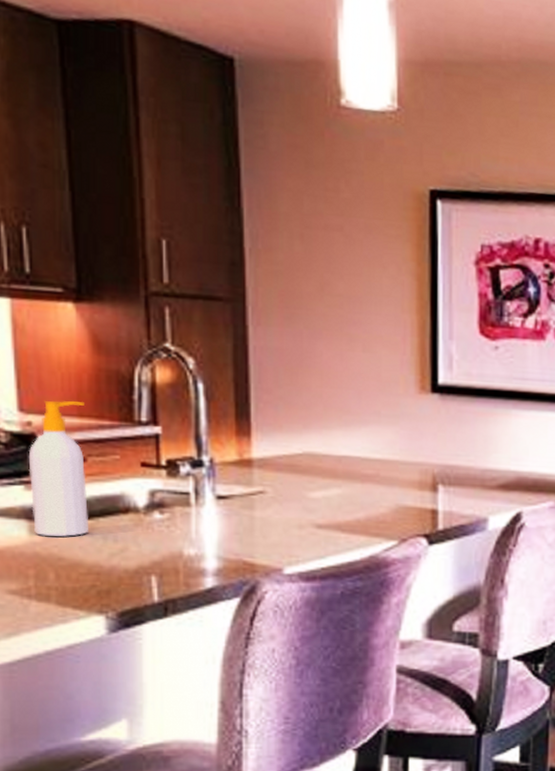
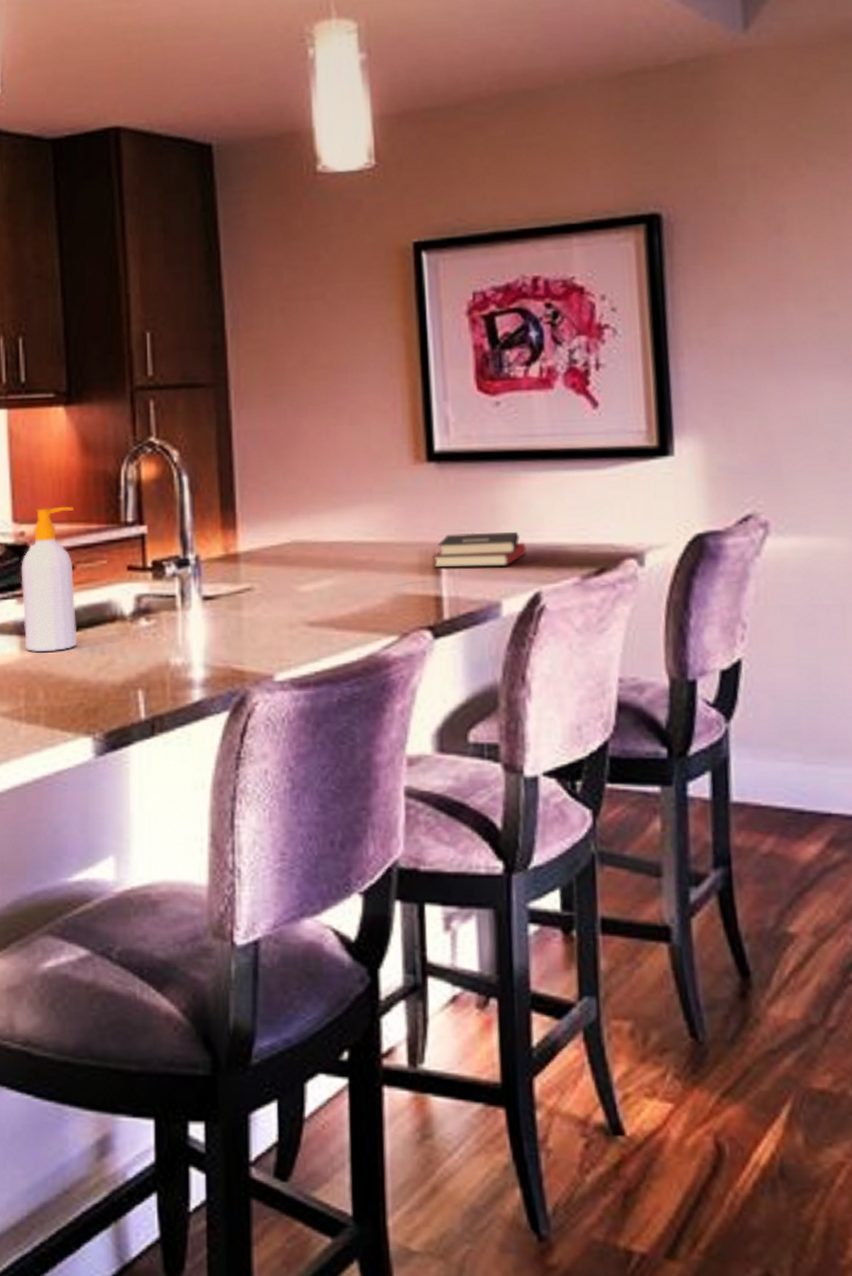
hardback book: none [431,457,512,488] -> present [432,531,527,568]

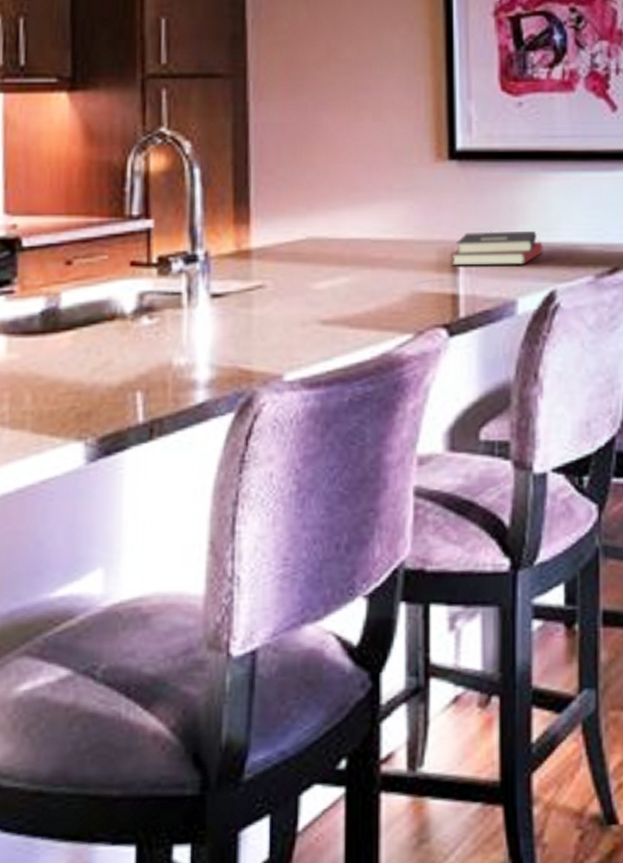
soap bottle: present [21,506,76,653] -> none [10,197,73,353]

